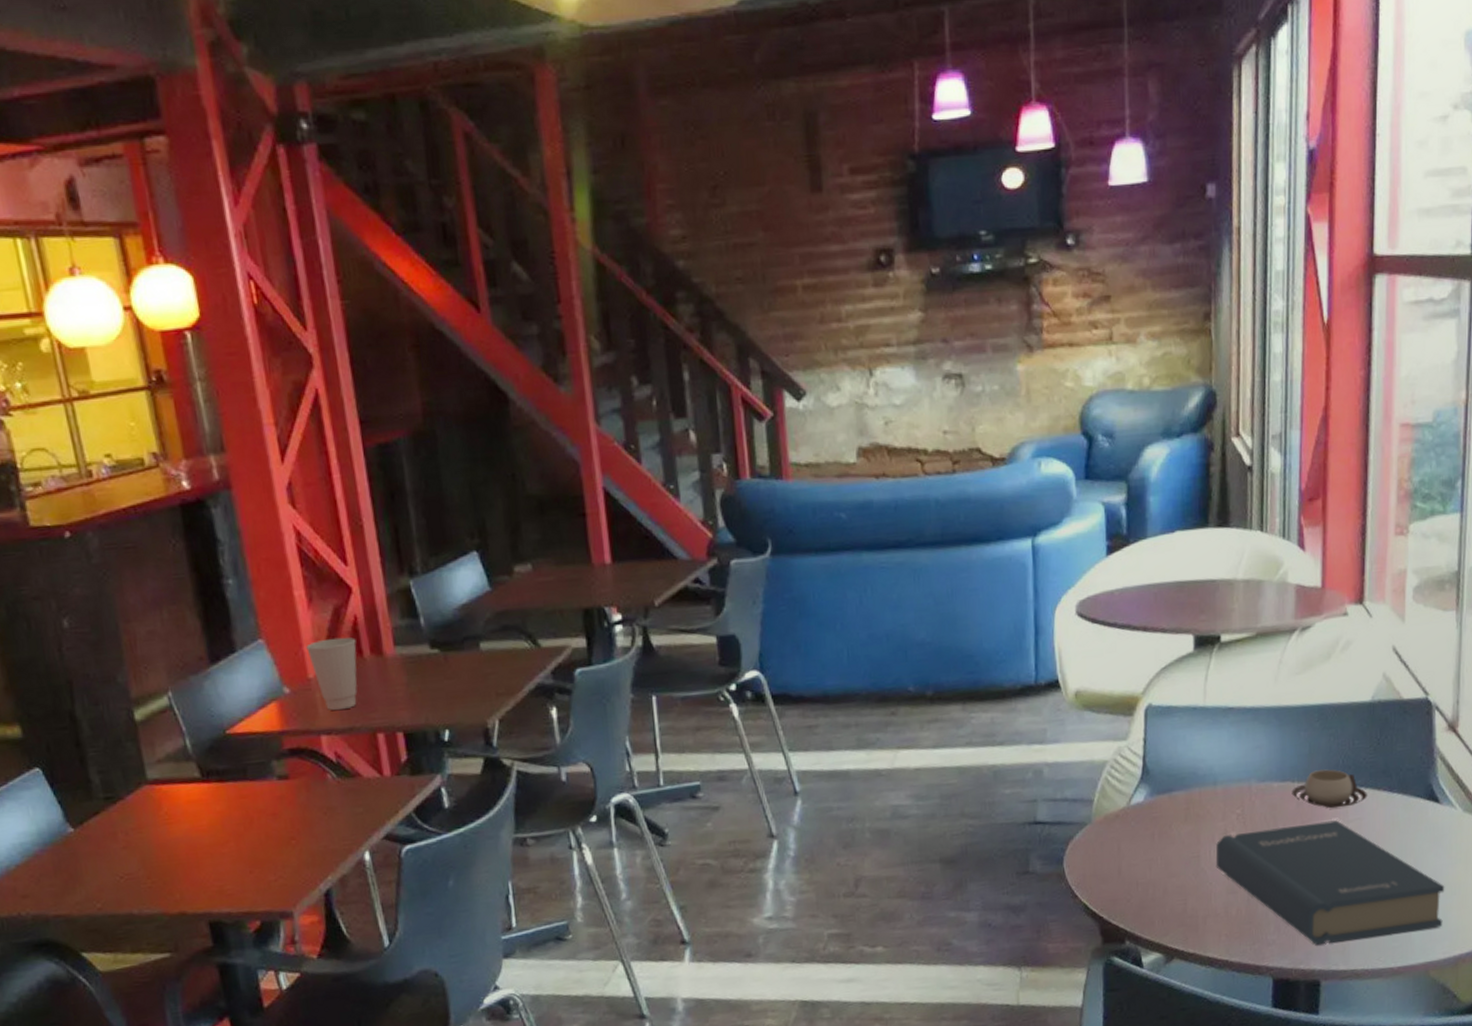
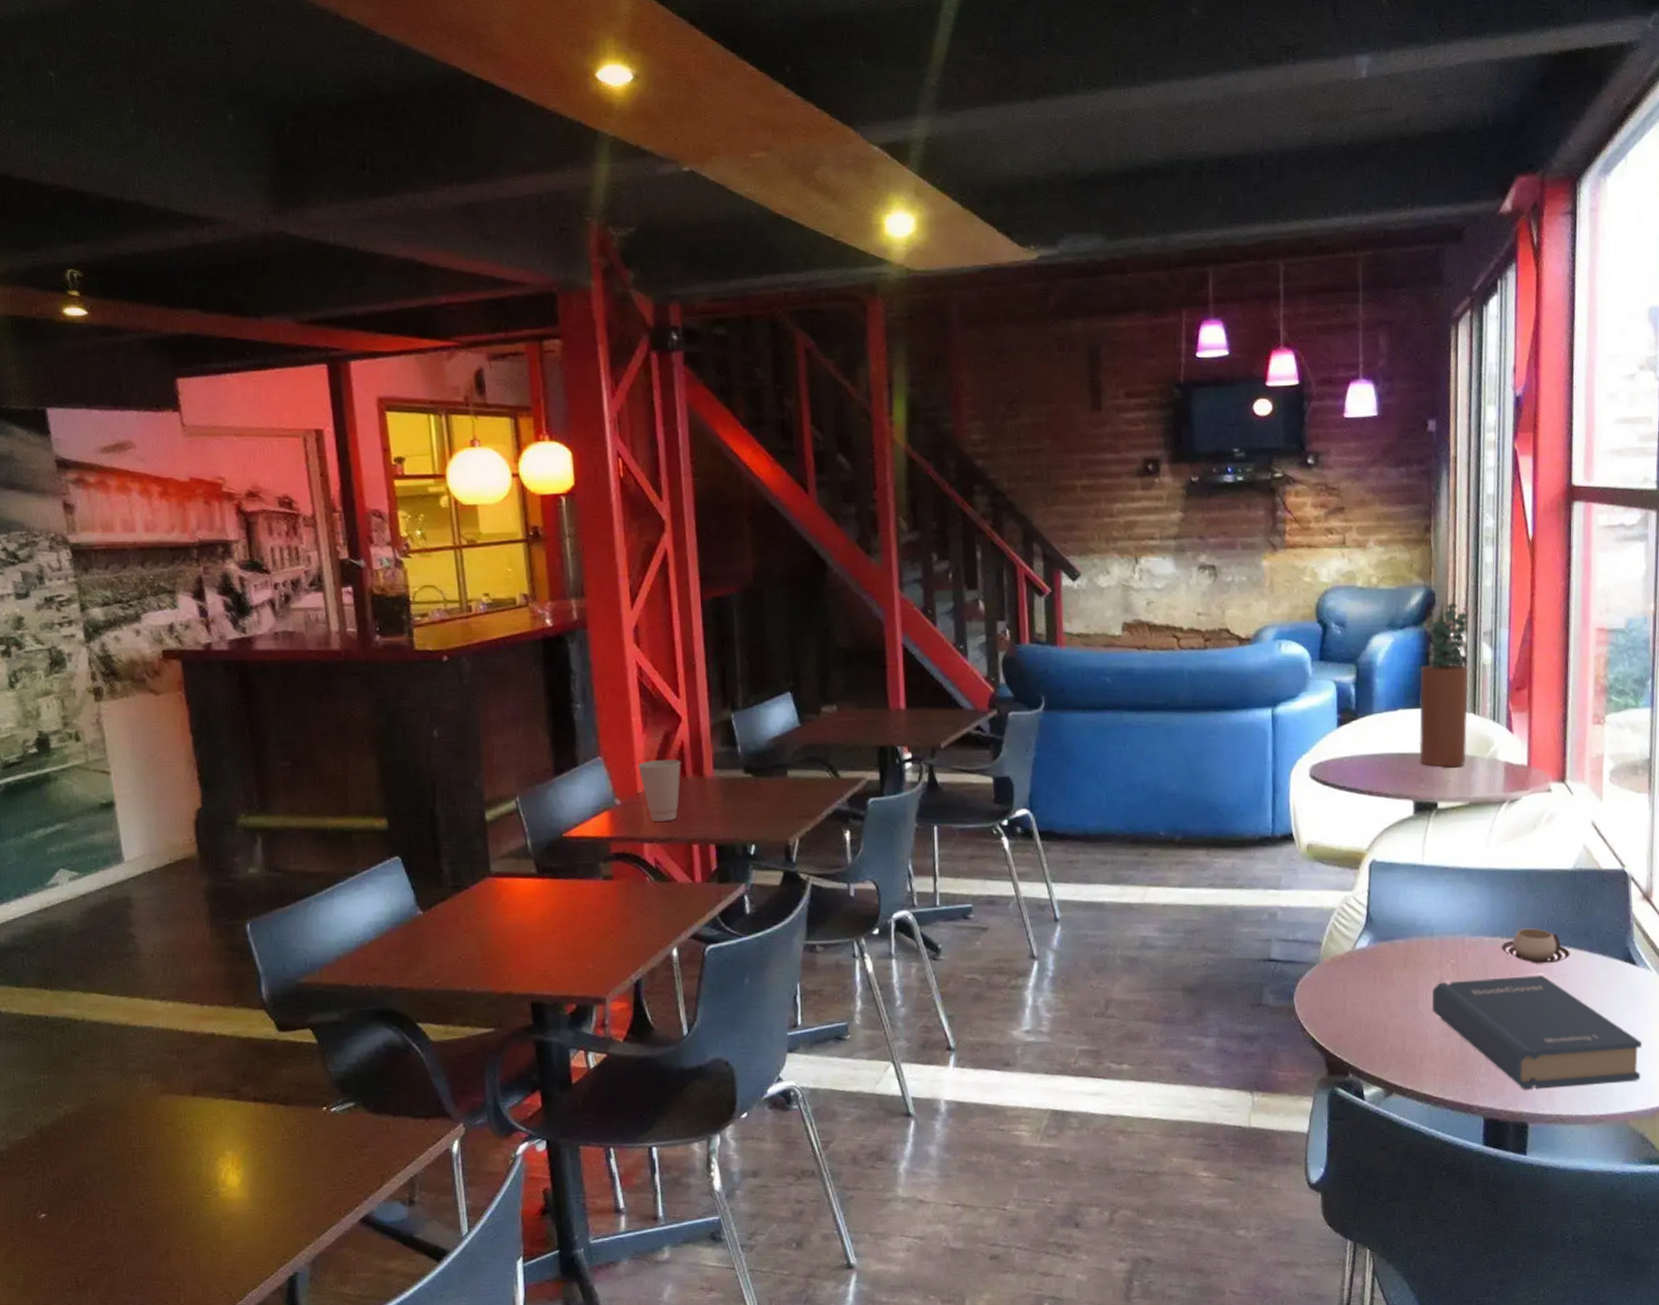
vase: none [1199,394,1254,596] -> present [1419,595,1468,768]

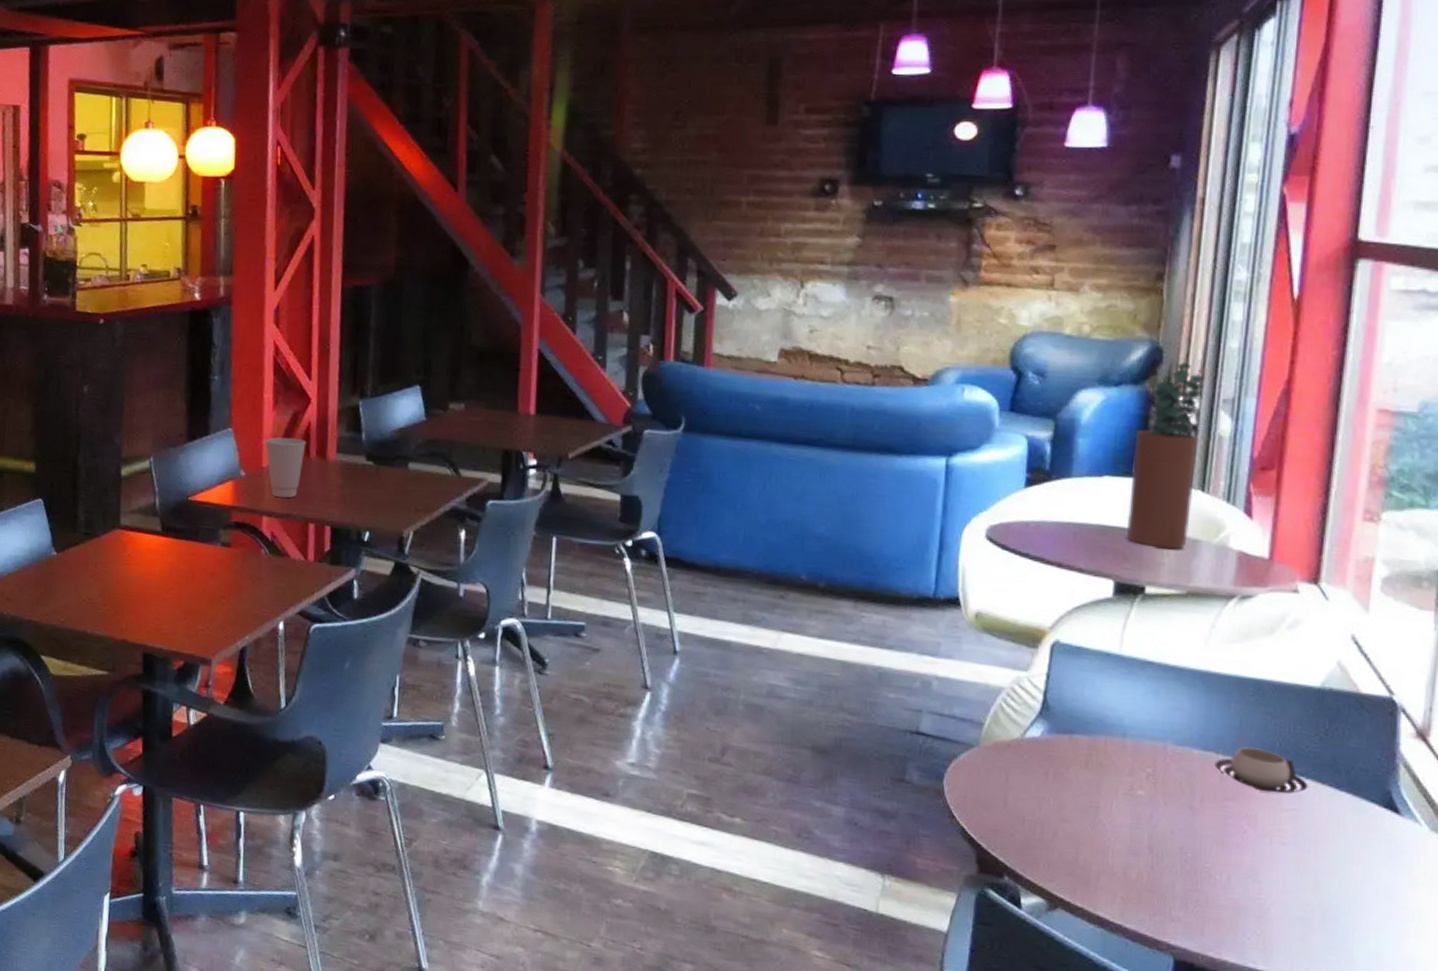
hardback book: present [1432,974,1642,1089] -> none [1116,791,1401,953]

